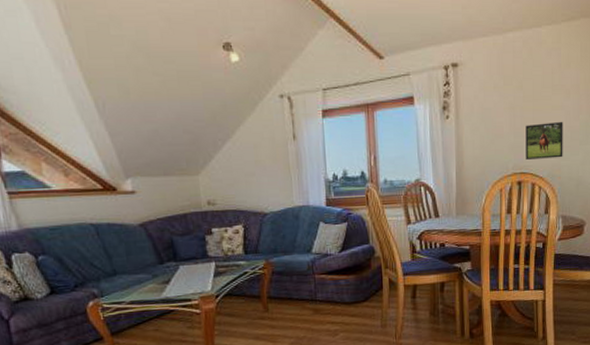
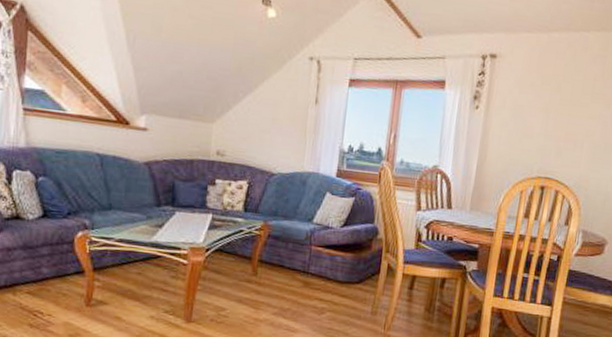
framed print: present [525,121,563,160] -> none [553,129,599,169]

